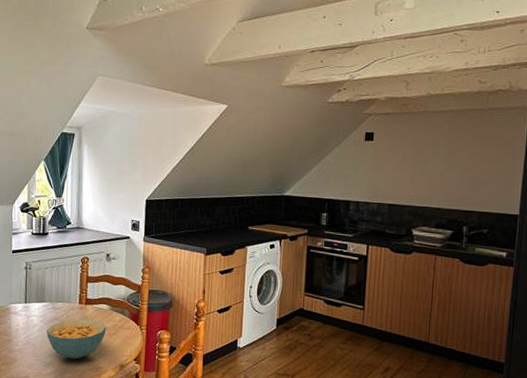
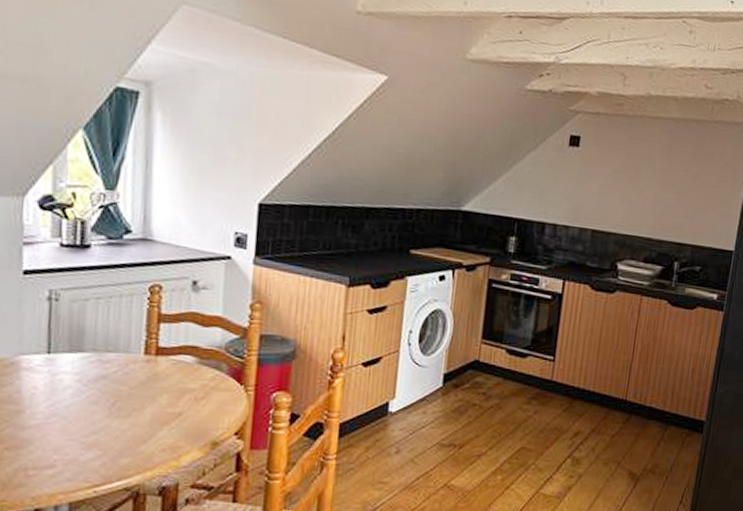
cereal bowl: present [46,319,107,360] -> none [87,377,191,437]

